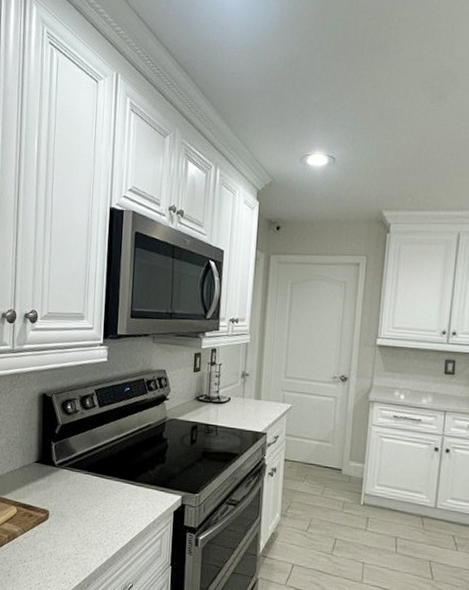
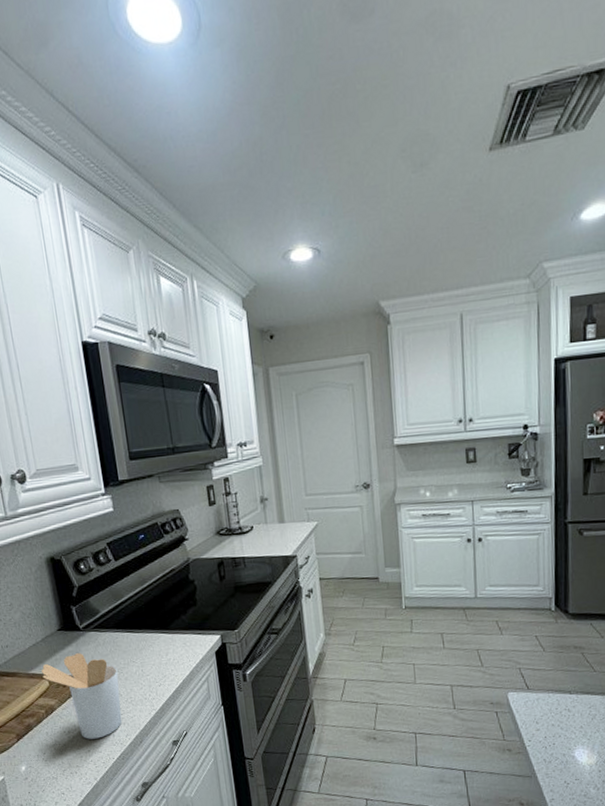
utensil holder: none [13,487,81,574] -> present [42,653,122,739]

